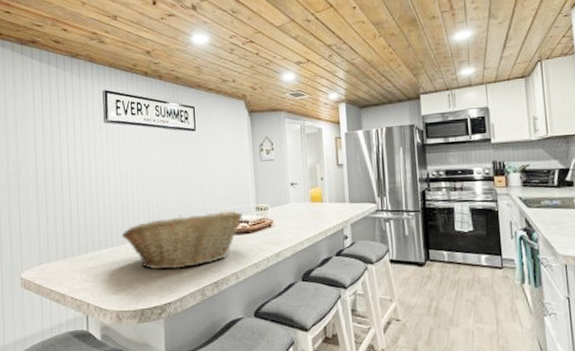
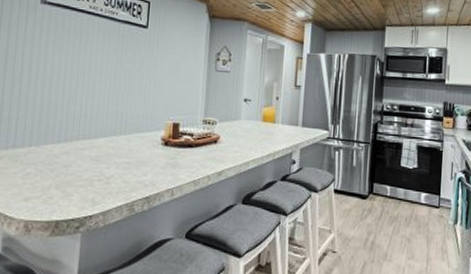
fruit basket: present [121,210,242,270] -> none [43,119,187,179]

